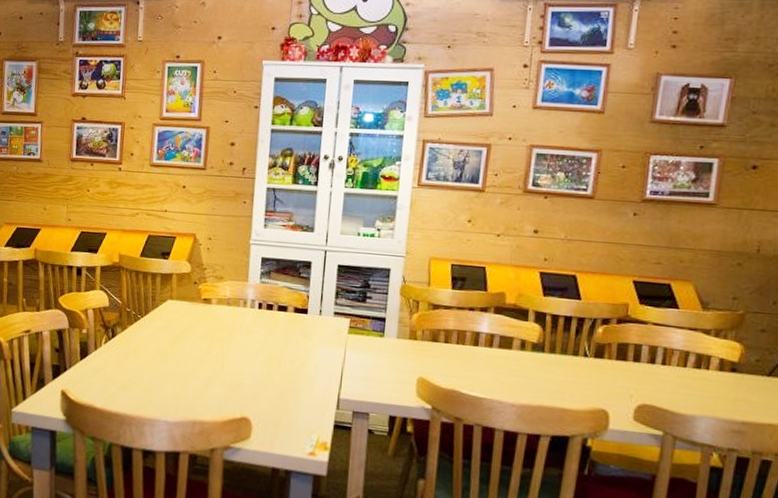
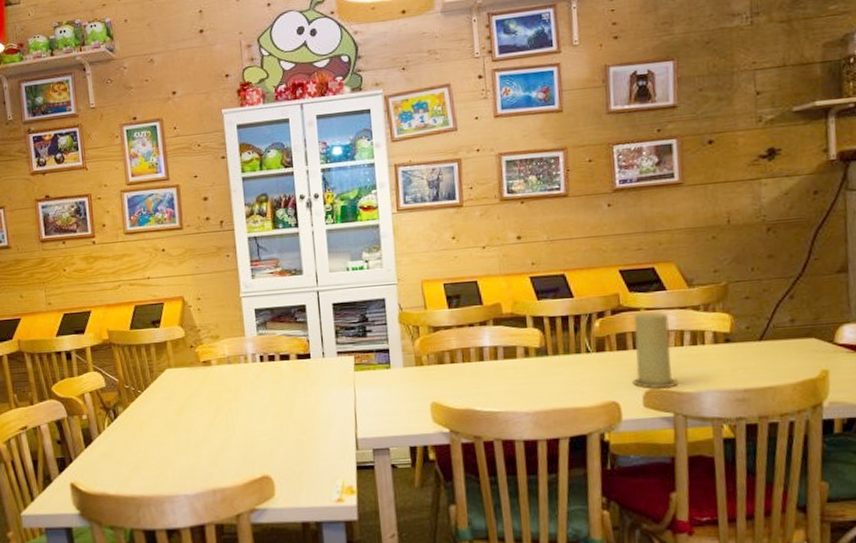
candle: none [625,326,677,407] -> present [631,311,678,389]

